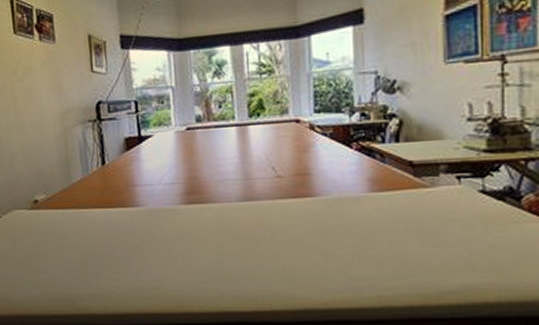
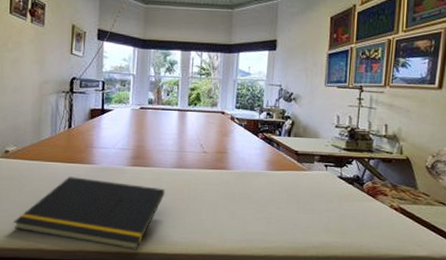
notepad: none [56,224,233,309] -> present [14,176,165,250]

